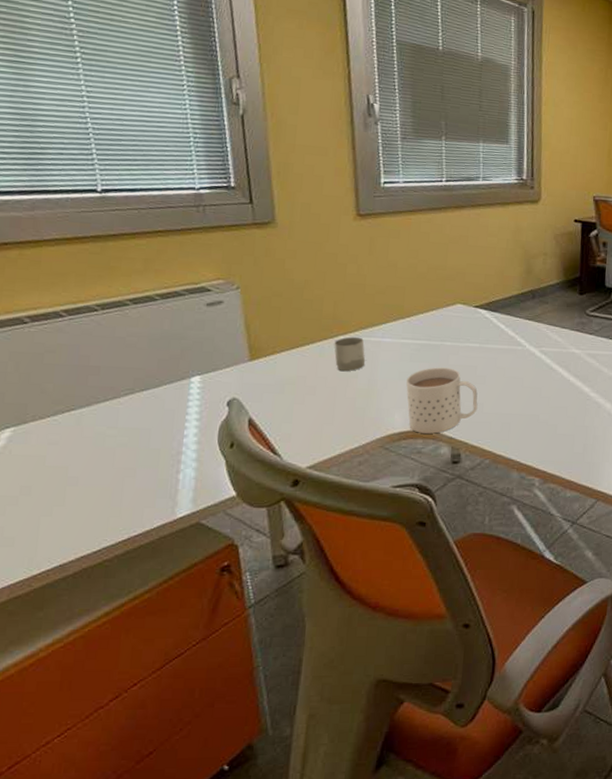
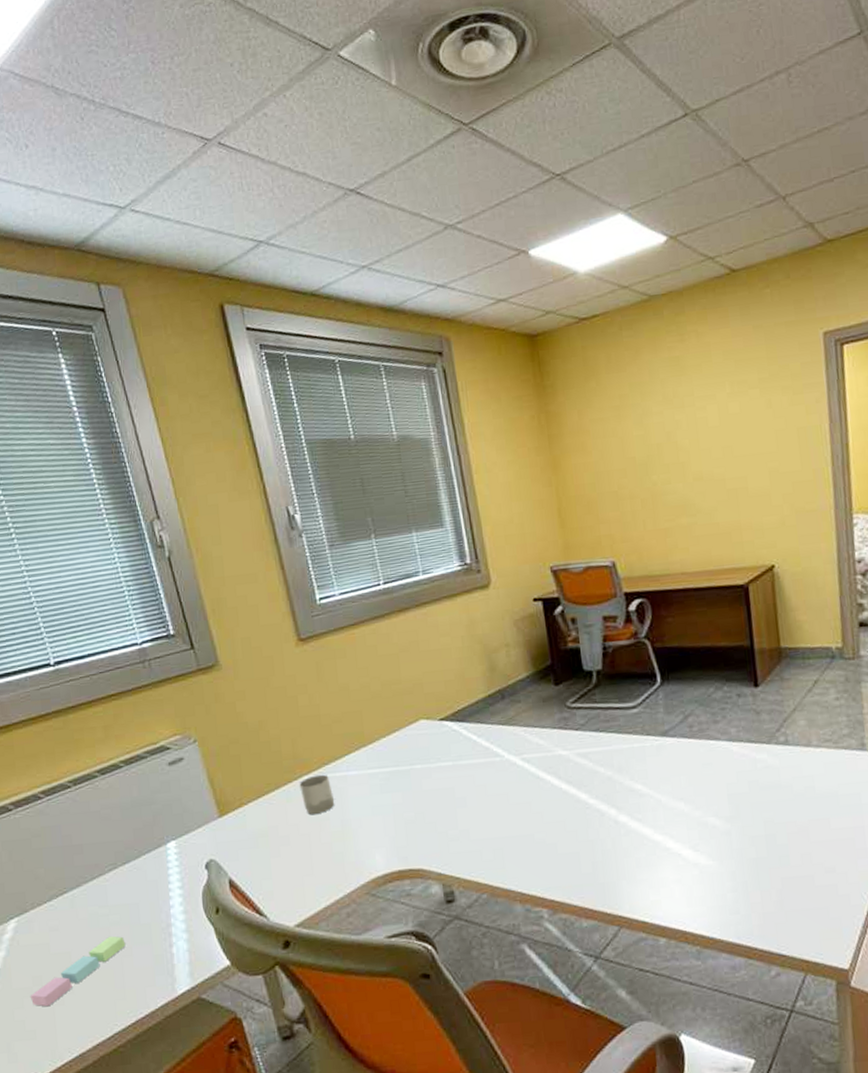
sticky notes: none [14,456,130,517] -> present [30,936,126,1007]
mug: present [406,367,478,434] -> none [381,794,463,873]

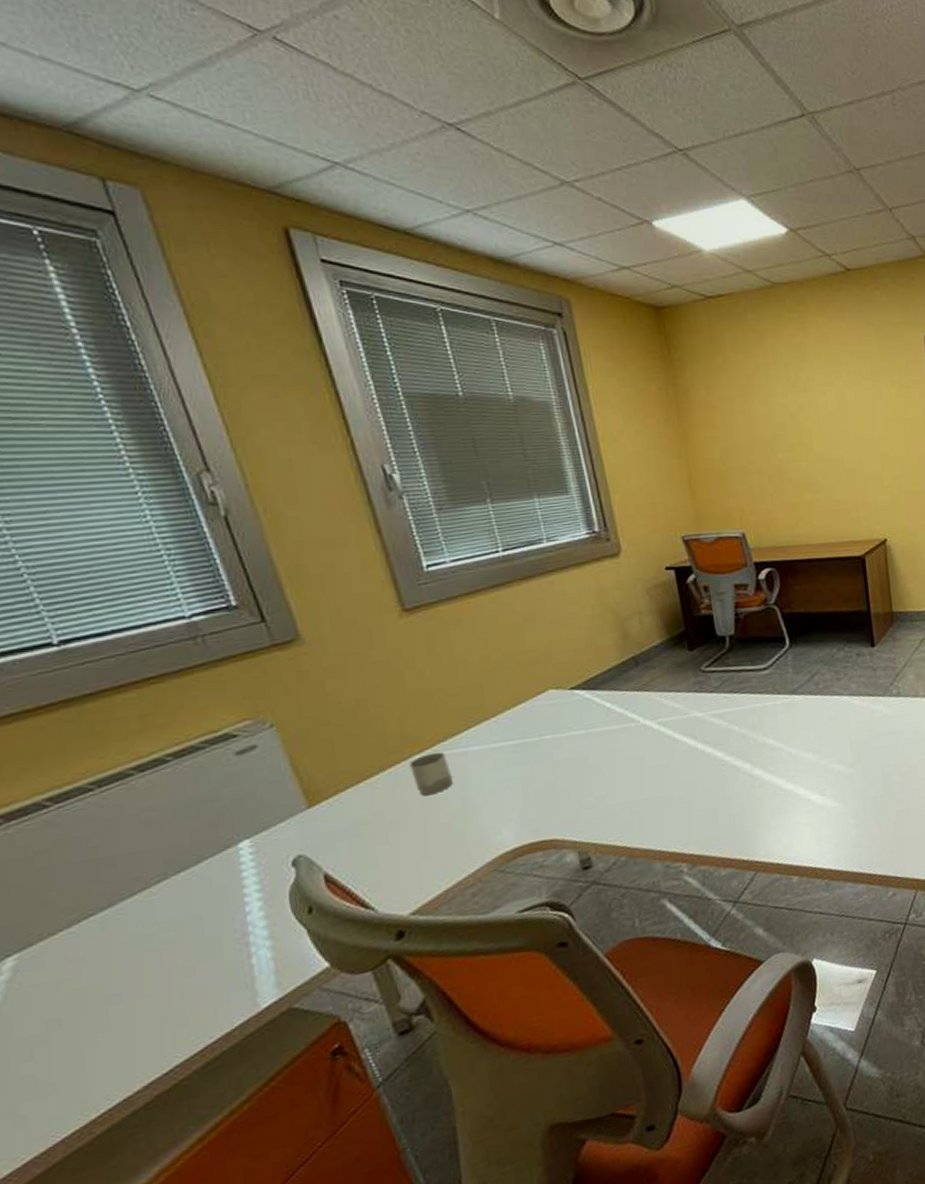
sticky notes: present [30,936,126,1007] -> none [43,955,185,1055]

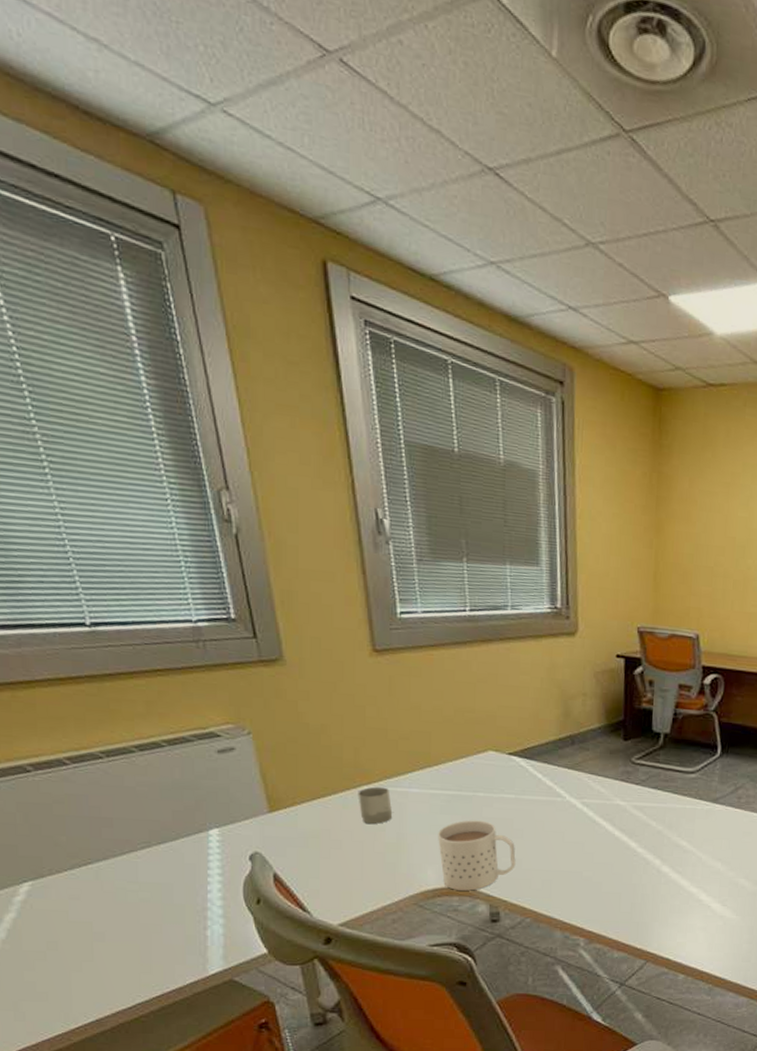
mug: none [507,764,599,846] -> present [438,820,516,891]

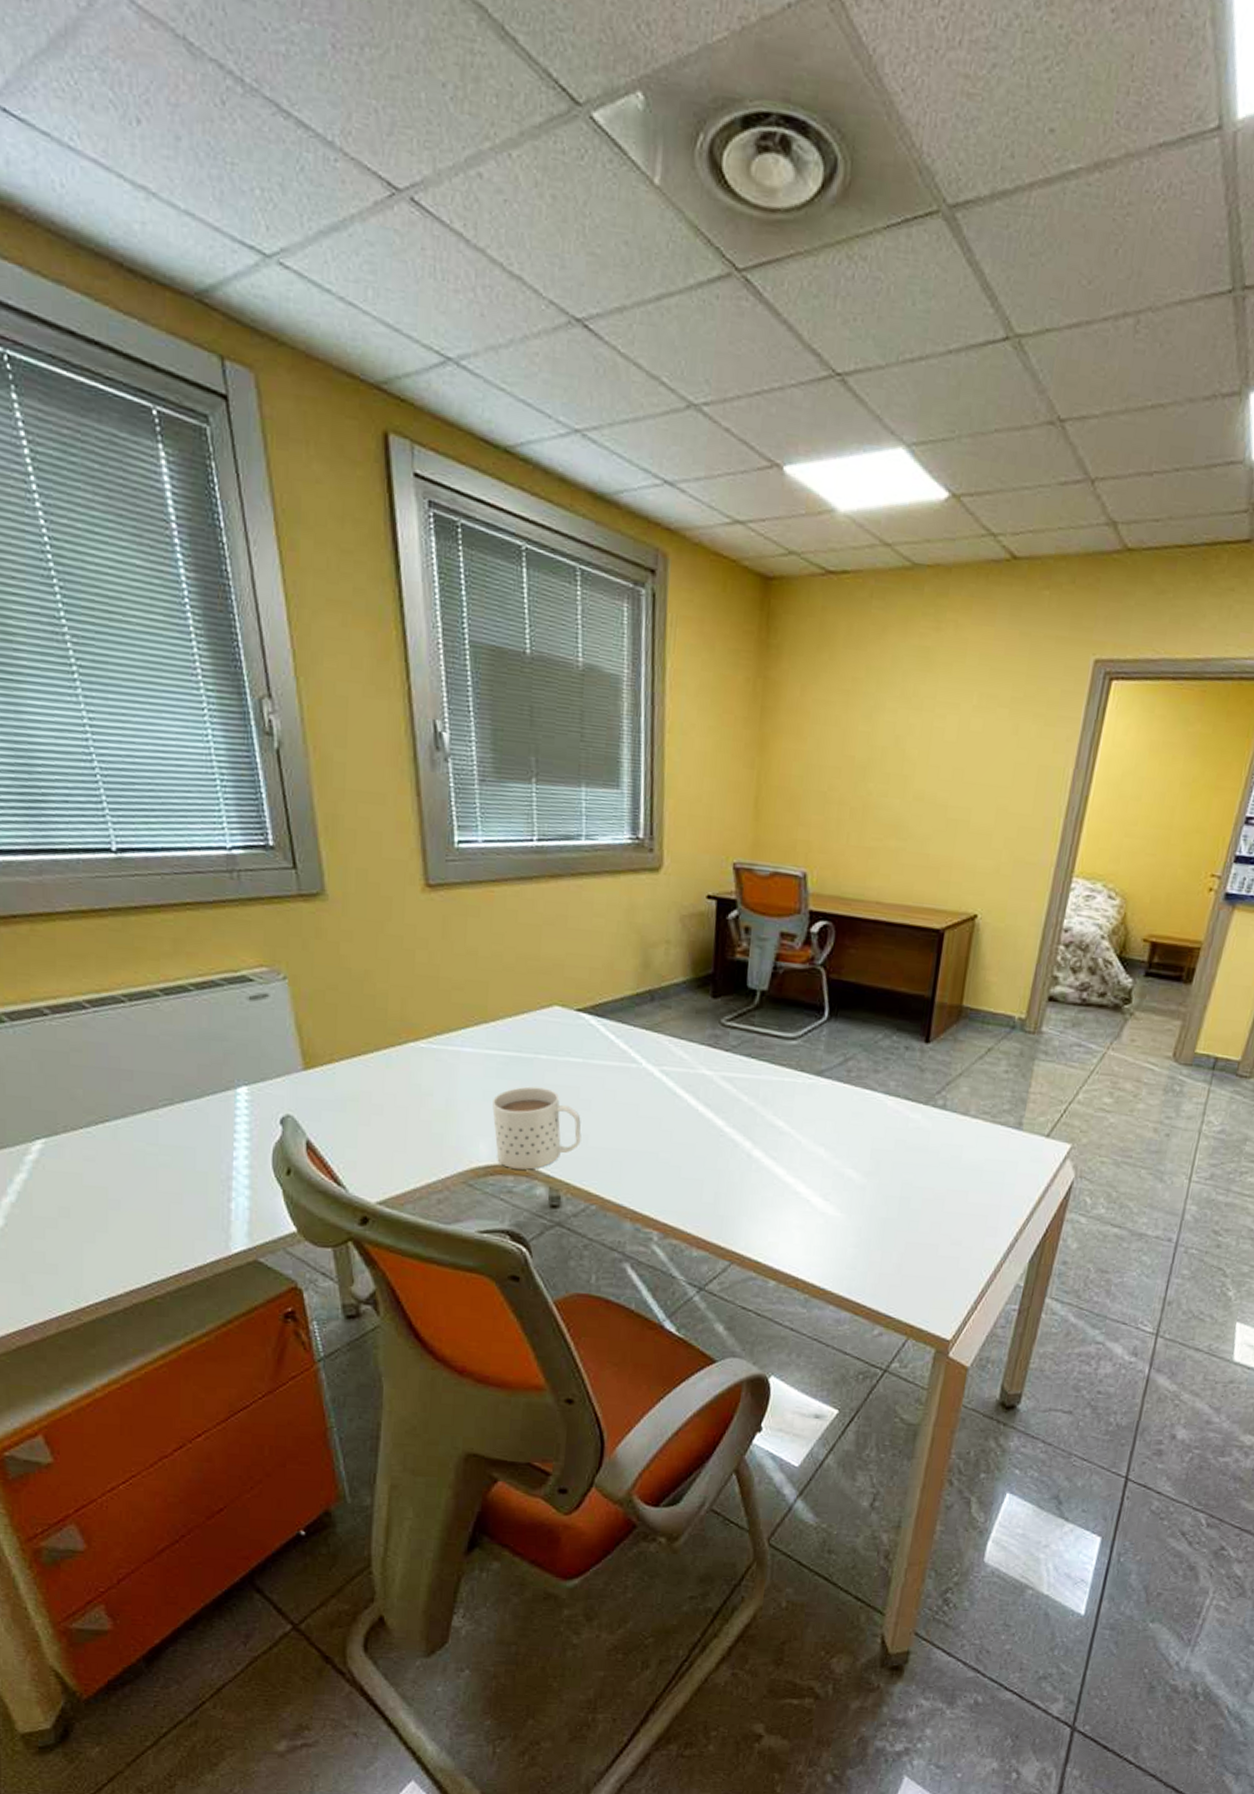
cup: present [358,786,393,824] -> none [403,1043,442,1087]

